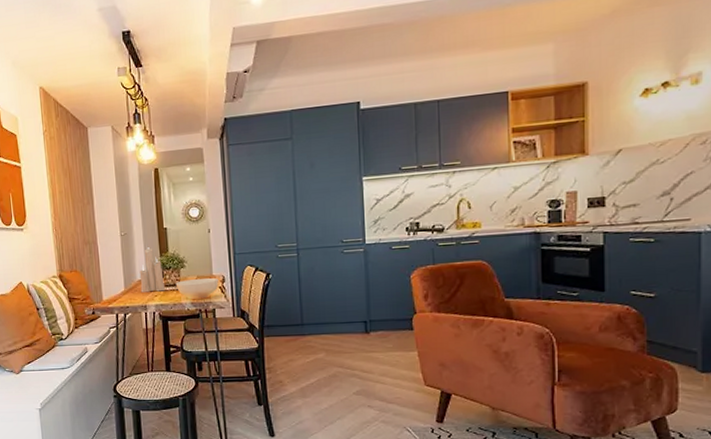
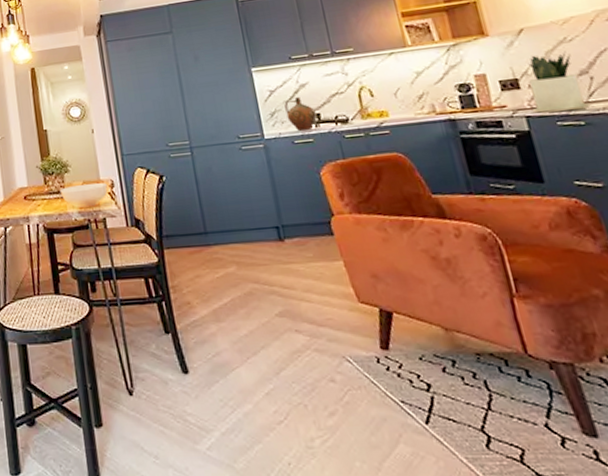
candle: present [139,247,166,293] -> none [19,151,50,202]
ceramic jug: none [388,206,416,239] -> present [284,97,317,132]
planter: none [610,172,664,230] -> present [528,51,591,114]

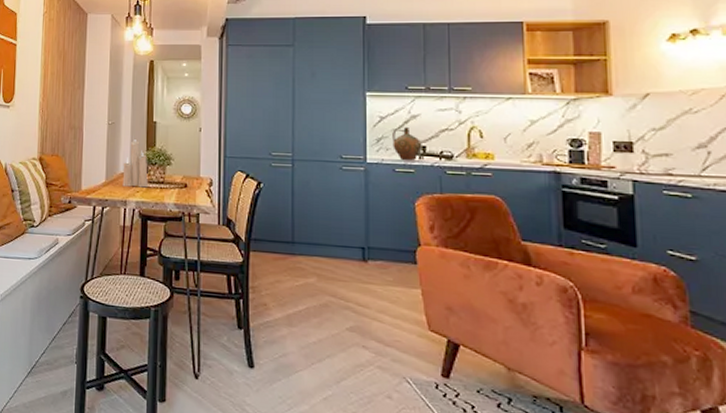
candle: none [19,151,50,202] -> present [122,140,149,188]
bowl: present [59,183,108,208] -> none [159,178,206,201]
planter: present [528,51,591,114] -> none [640,121,702,183]

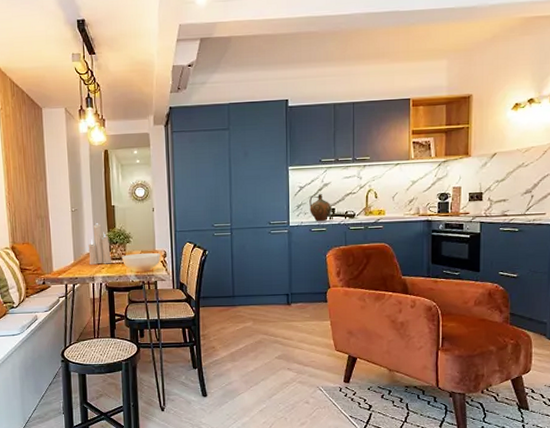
bowl: none [159,178,206,201] -> present [121,252,161,272]

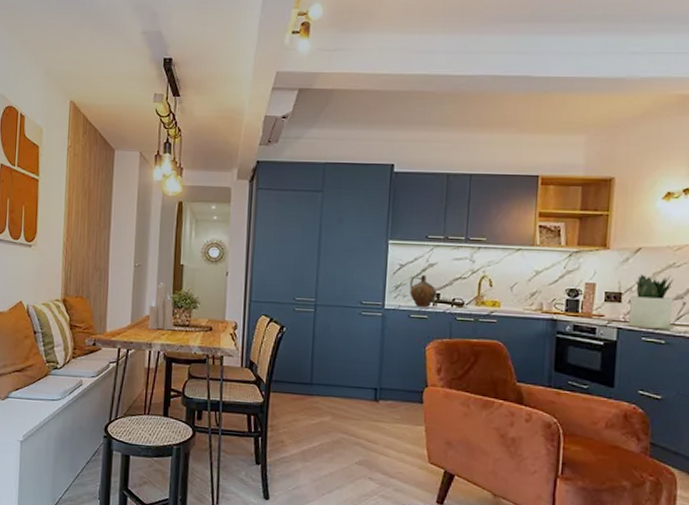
bowl: present [121,252,161,272] -> none [185,322,231,344]
planter: none [485,174,526,221] -> present [624,274,675,331]

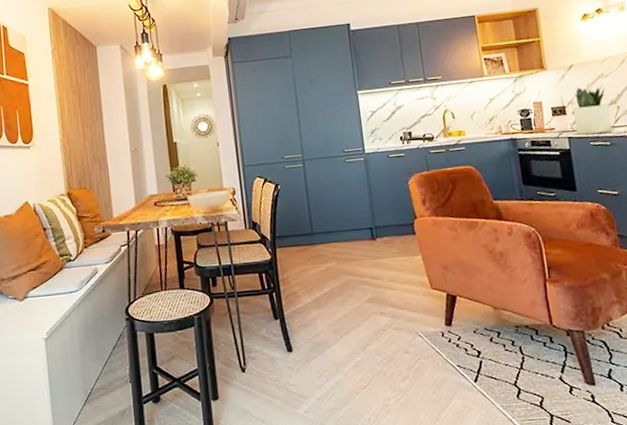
candle: present [148,282,175,331] -> none [150,162,177,208]
bowl: none [185,322,231,344] -> present [187,190,230,213]
ceramic jug: present [409,275,437,308] -> none [383,117,409,147]

